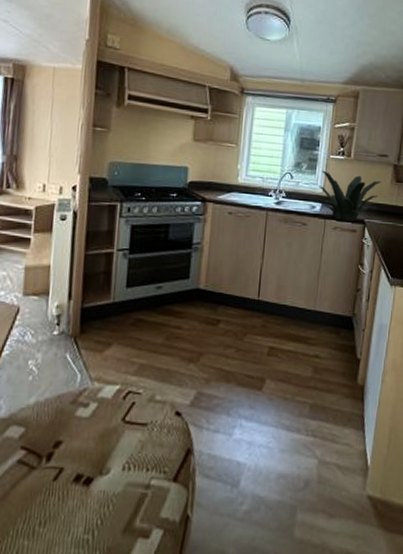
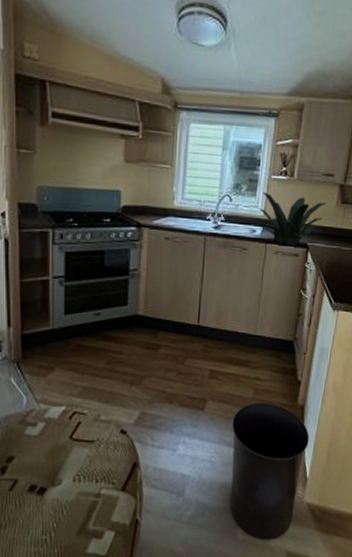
waste bin: none [286,382,370,540] -> present [229,402,310,540]

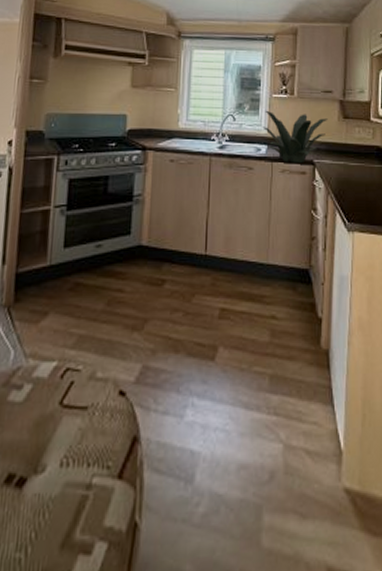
waste bin: present [229,402,310,540] -> none [248,347,339,549]

